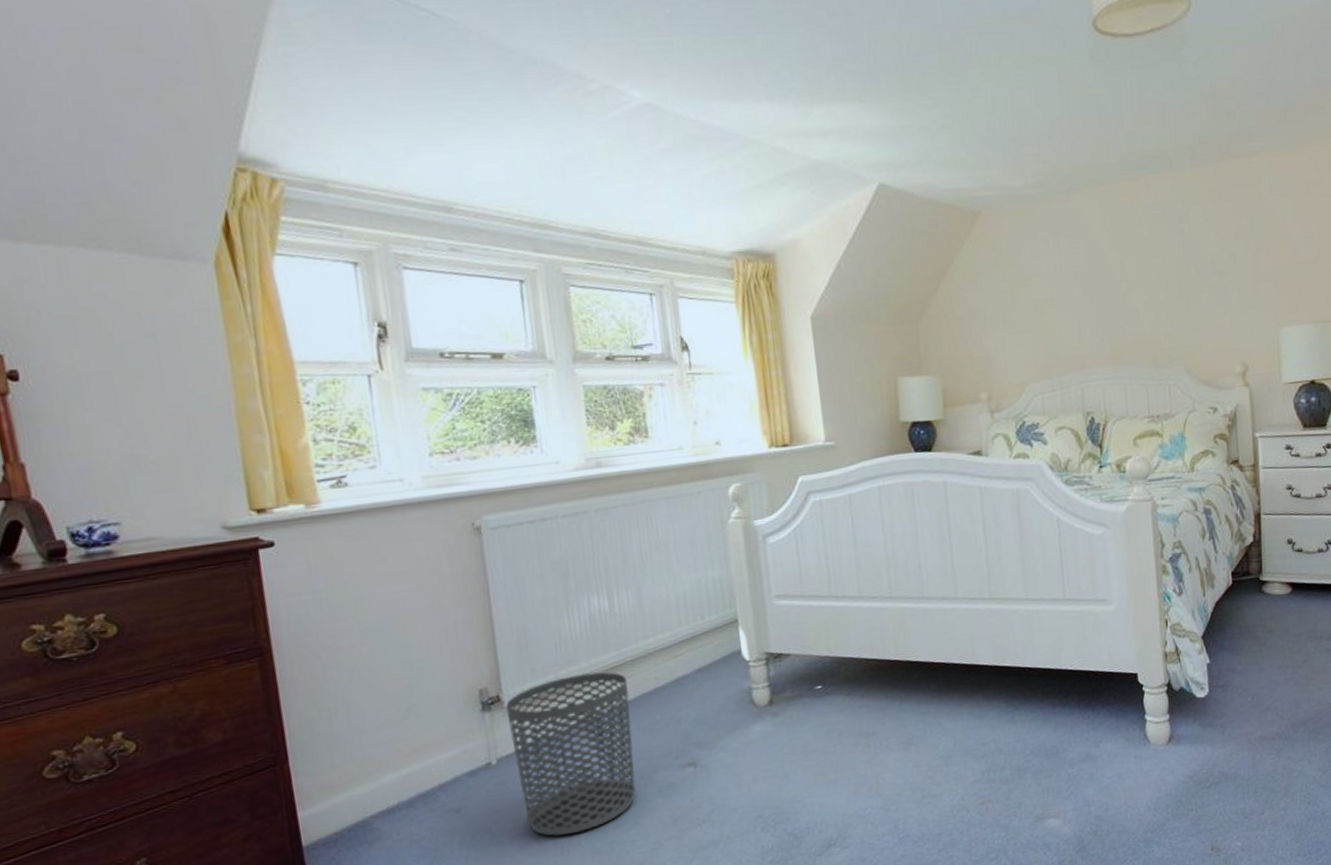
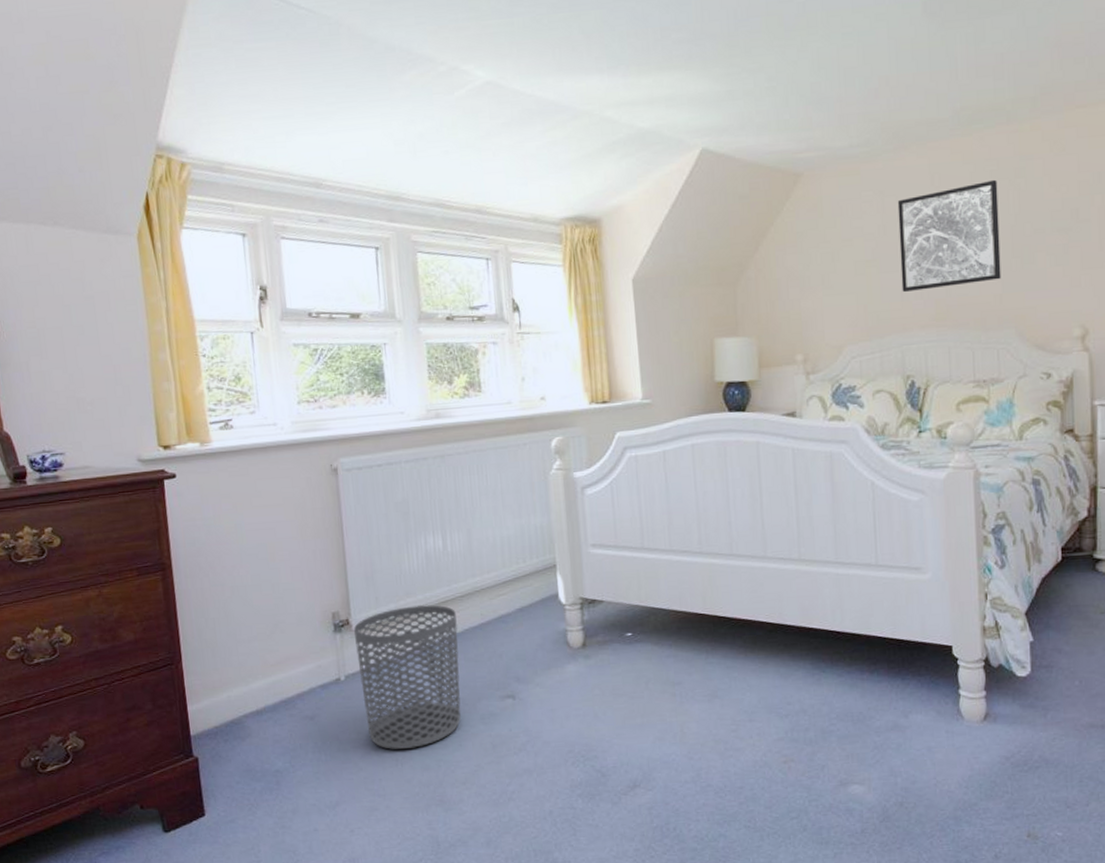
wall art: none [1072,223,1170,331] -> present [897,179,1001,293]

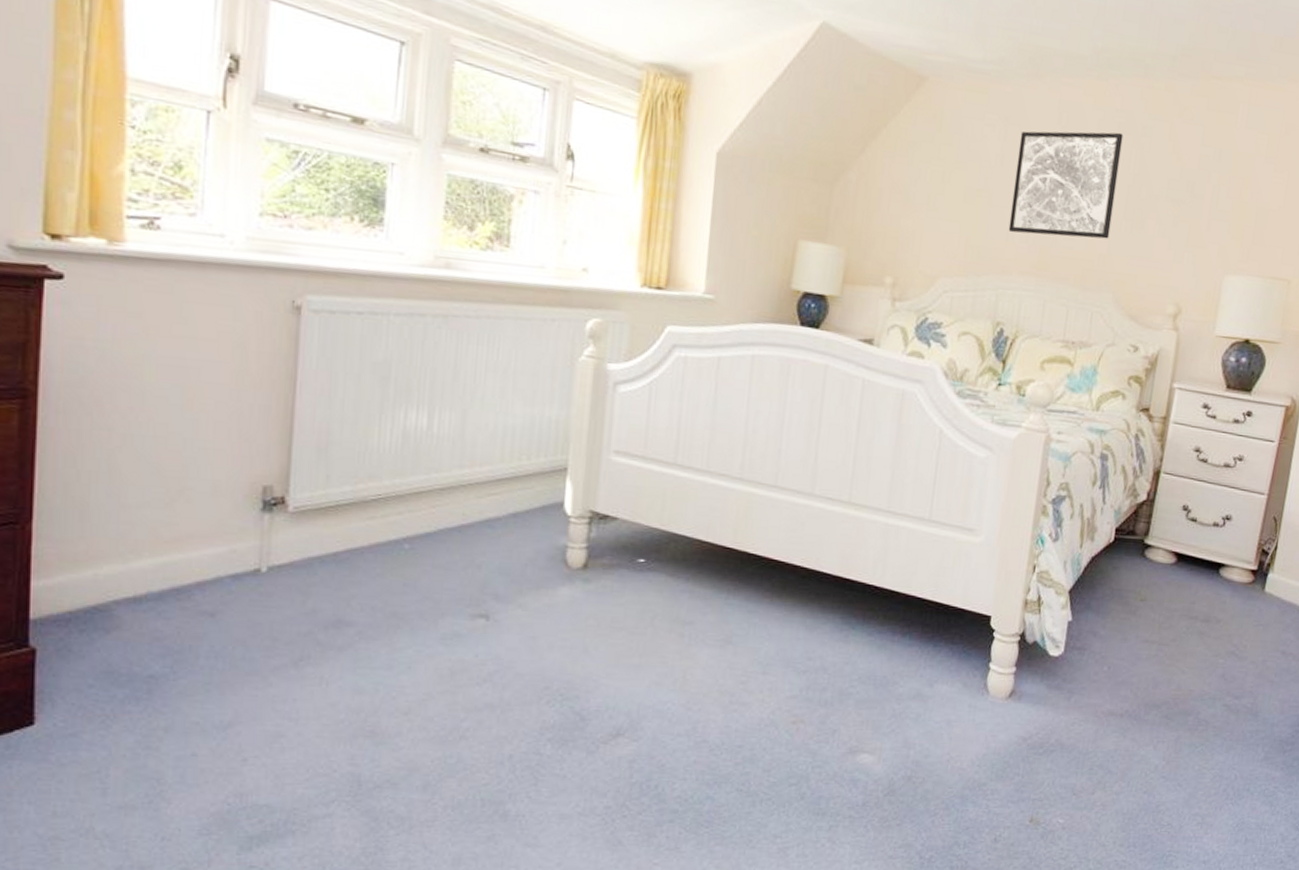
waste bin: present [354,605,461,749] -> none [288,492,431,665]

